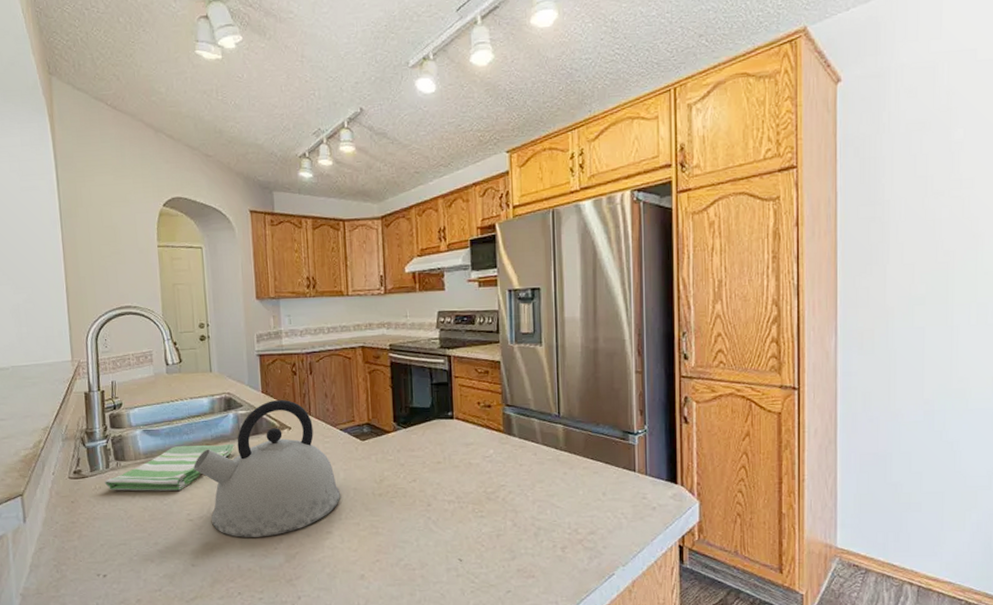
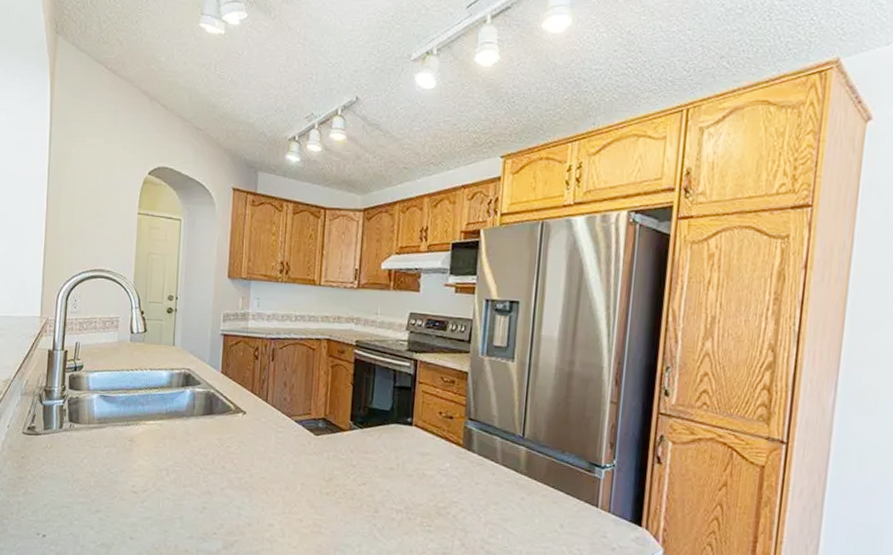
dish towel: present [104,443,235,491] -> none [55,415,188,461]
kettle: present [193,399,340,537] -> none [144,382,287,520]

